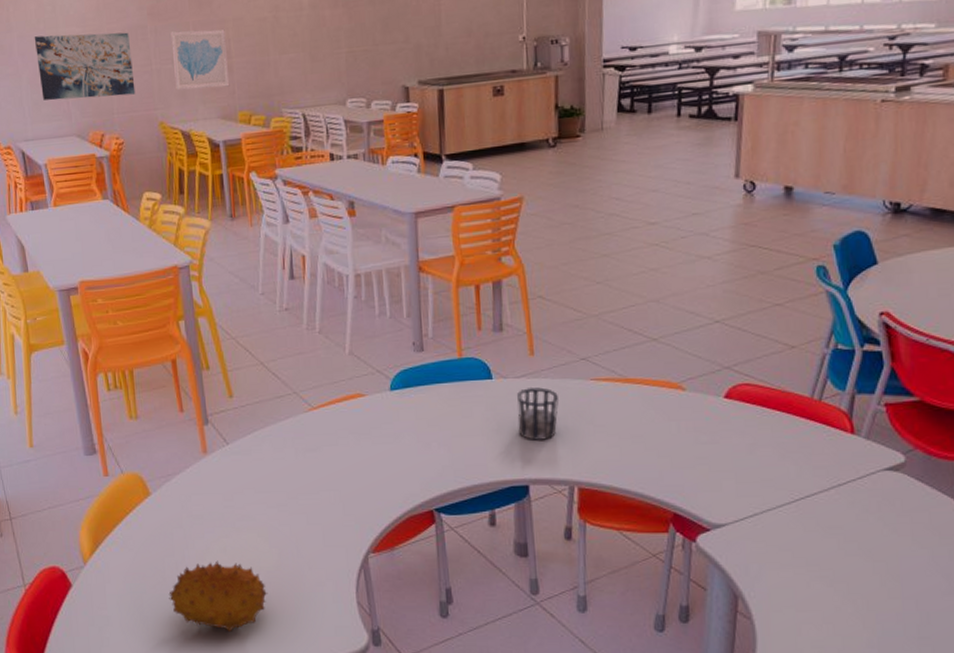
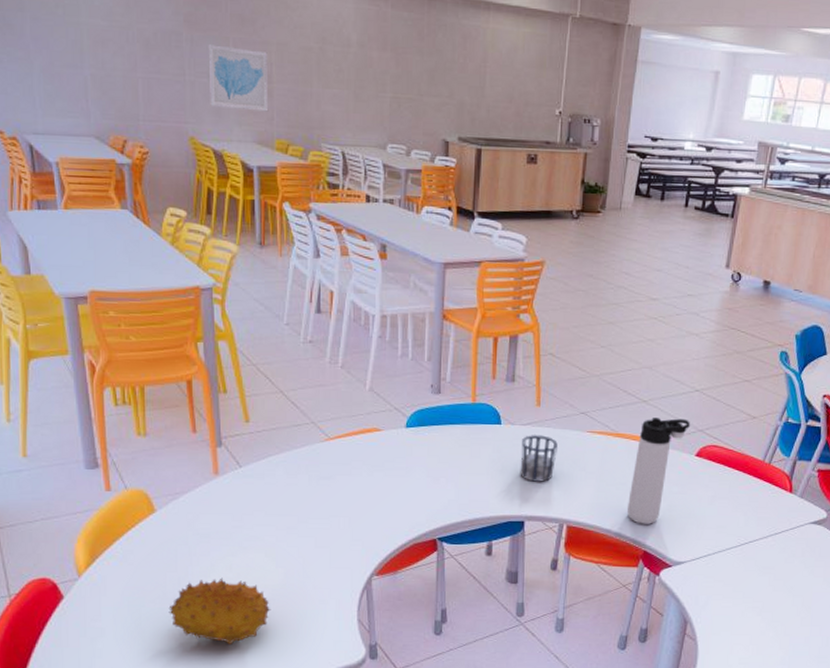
wall art: present [34,32,136,101] -> none [50,22,165,103]
thermos bottle: none [647,355,713,482] -> present [626,418,690,524]

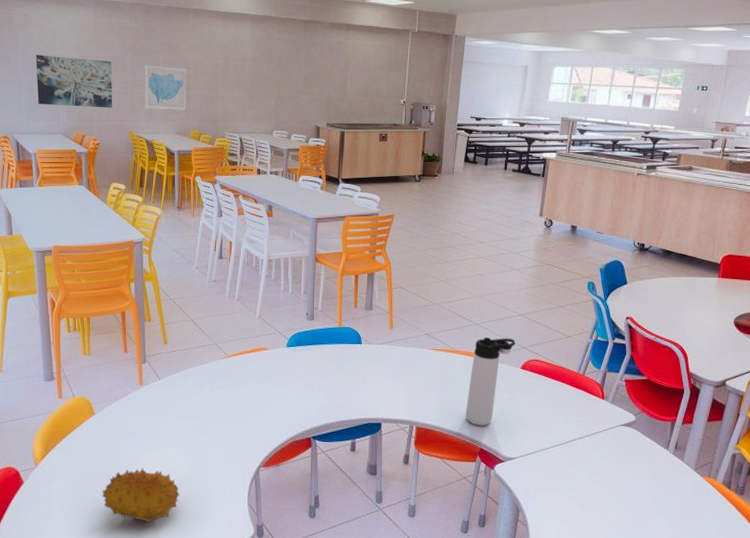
wall art: none [50,22,165,103] -> present [35,55,113,108]
cup: present [520,435,558,482] -> none [377,352,407,391]

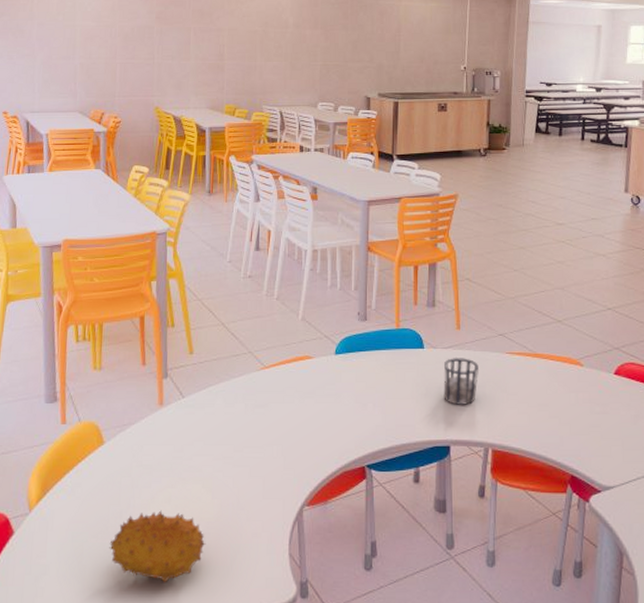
wall art: present [35,55,113,108] -> none [52,26,138,82]
wall art: present [144,65,187,111] -> none [172,34,221,83]
cup: none [377,352,407,391] -> present [443,358,479,405]
thermos bottle: present [465,337,515,426] -> none [550,337,606,447]

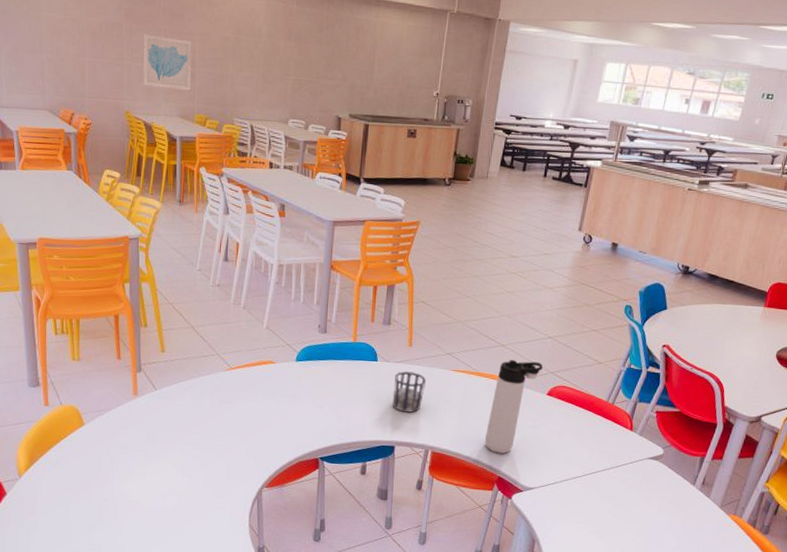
fruit: present [109,510,206,583] -> none [91,483,177,542]
wall art: none [172,34,221,83] -> present [142,34,192,91]
thermos bottle: none [550,337,606,447] -> present [484,360,543,453]

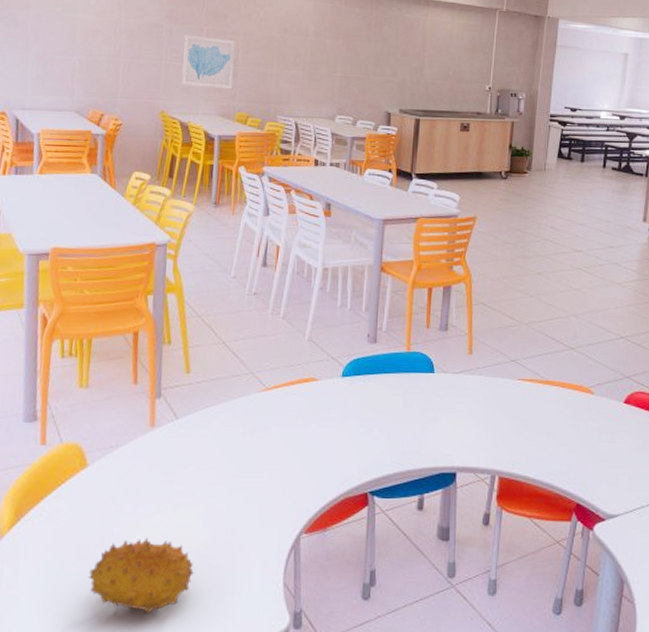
fruit: none [91,483,177,542] -> present [88,537,195,615]
cup: present [392,371,426,413] -> none [452,383,489,431]
thermos bottle: present [484,360,543,453] -> none [558,365,617,475]

